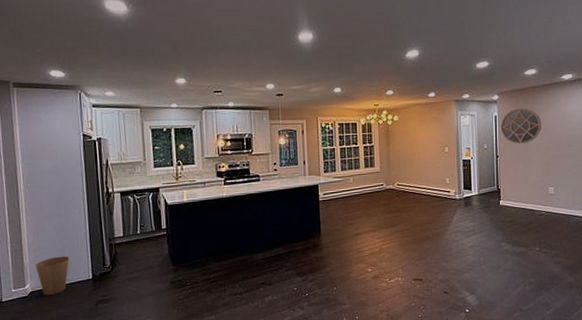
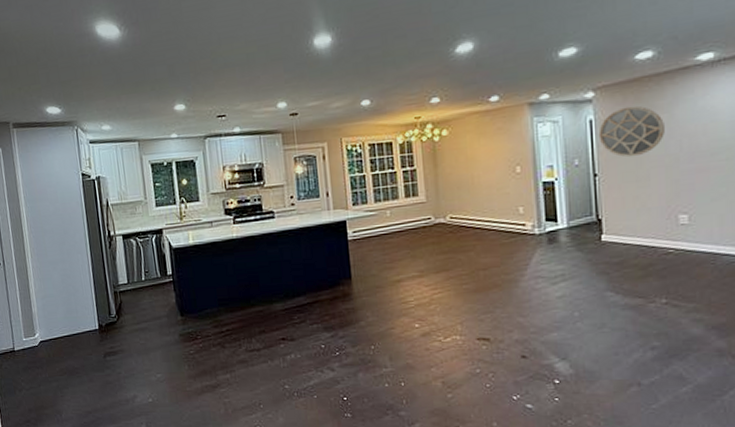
trash can: present [35,256,70,296] -> none [43,304,76,346]

